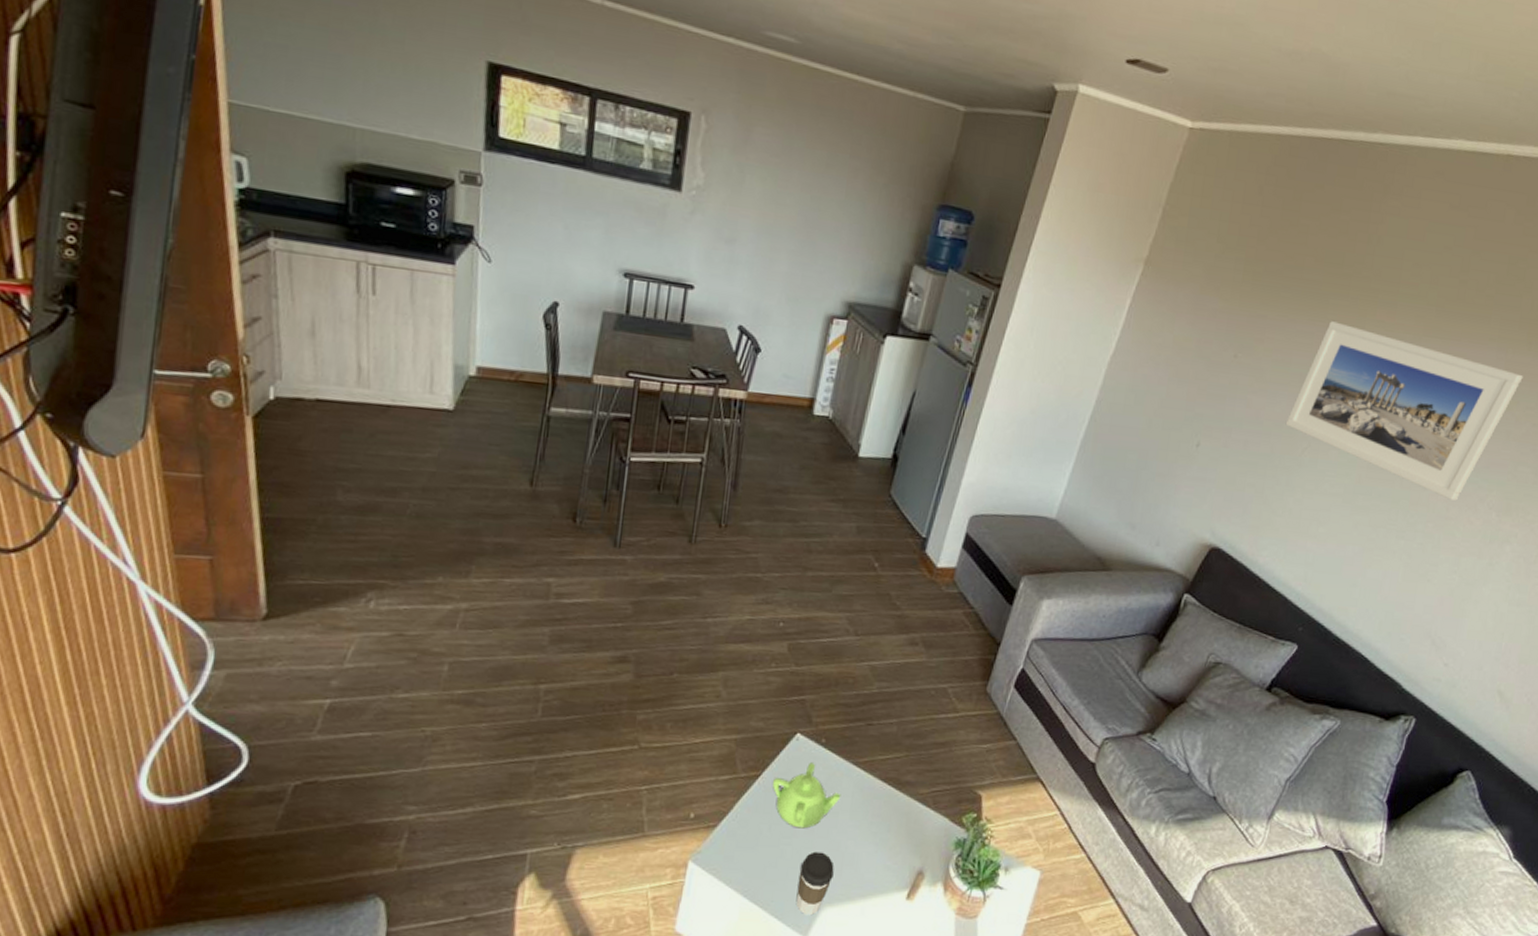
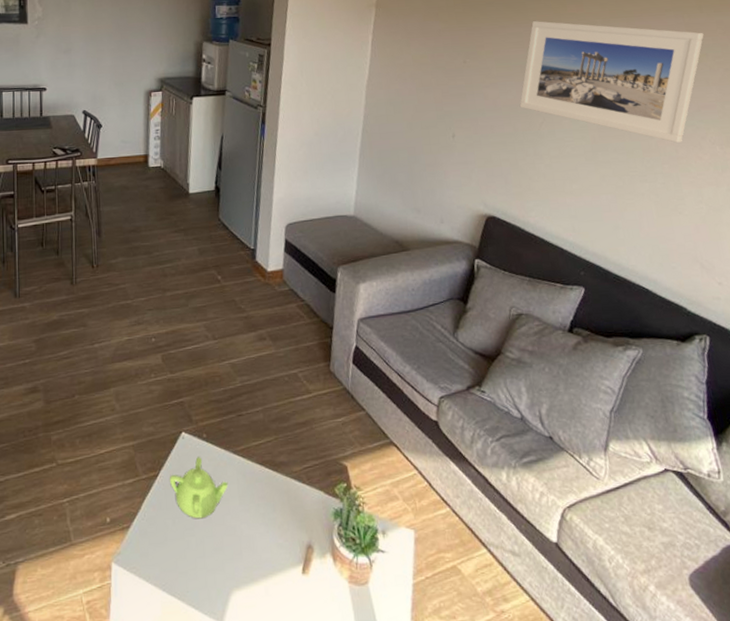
coffee cup: present [795,851,834,916] -> none [206,538,235,602]

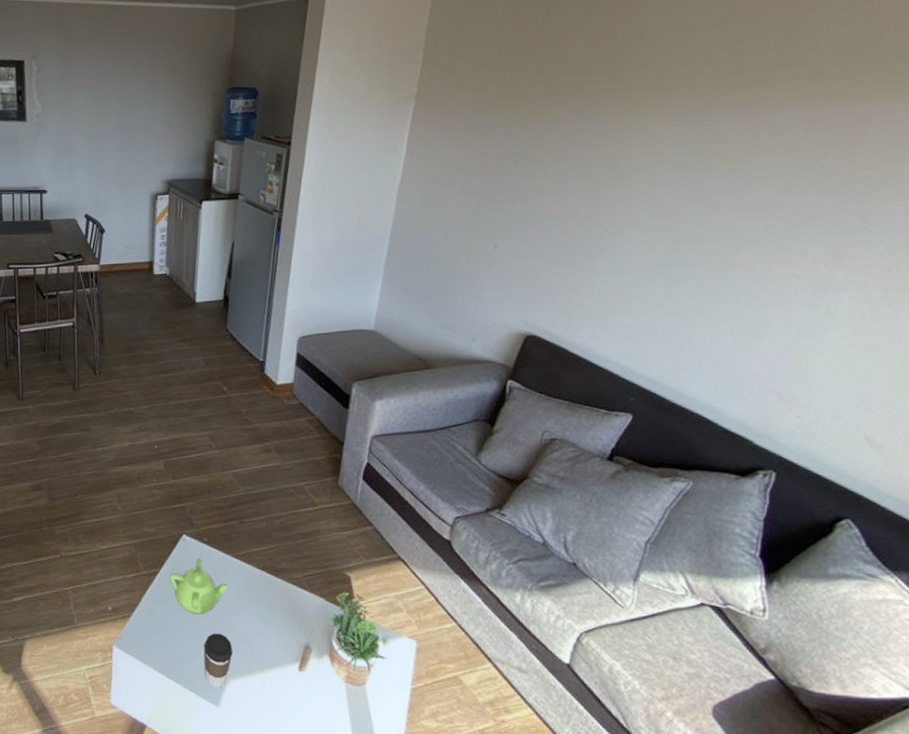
coffee cup: none [206,538,235,602] -> present [204,633,233,688]
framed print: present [519,21,704,143] -> none [578,114,826,258]

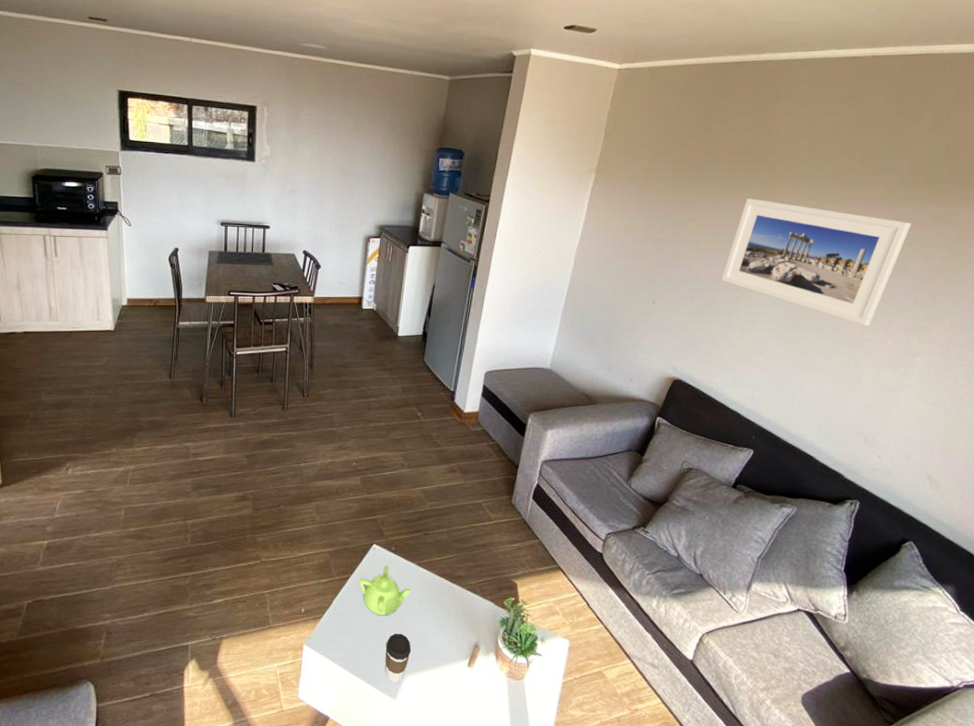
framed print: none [578,114,826,258] -> present [721,198,911,326]

